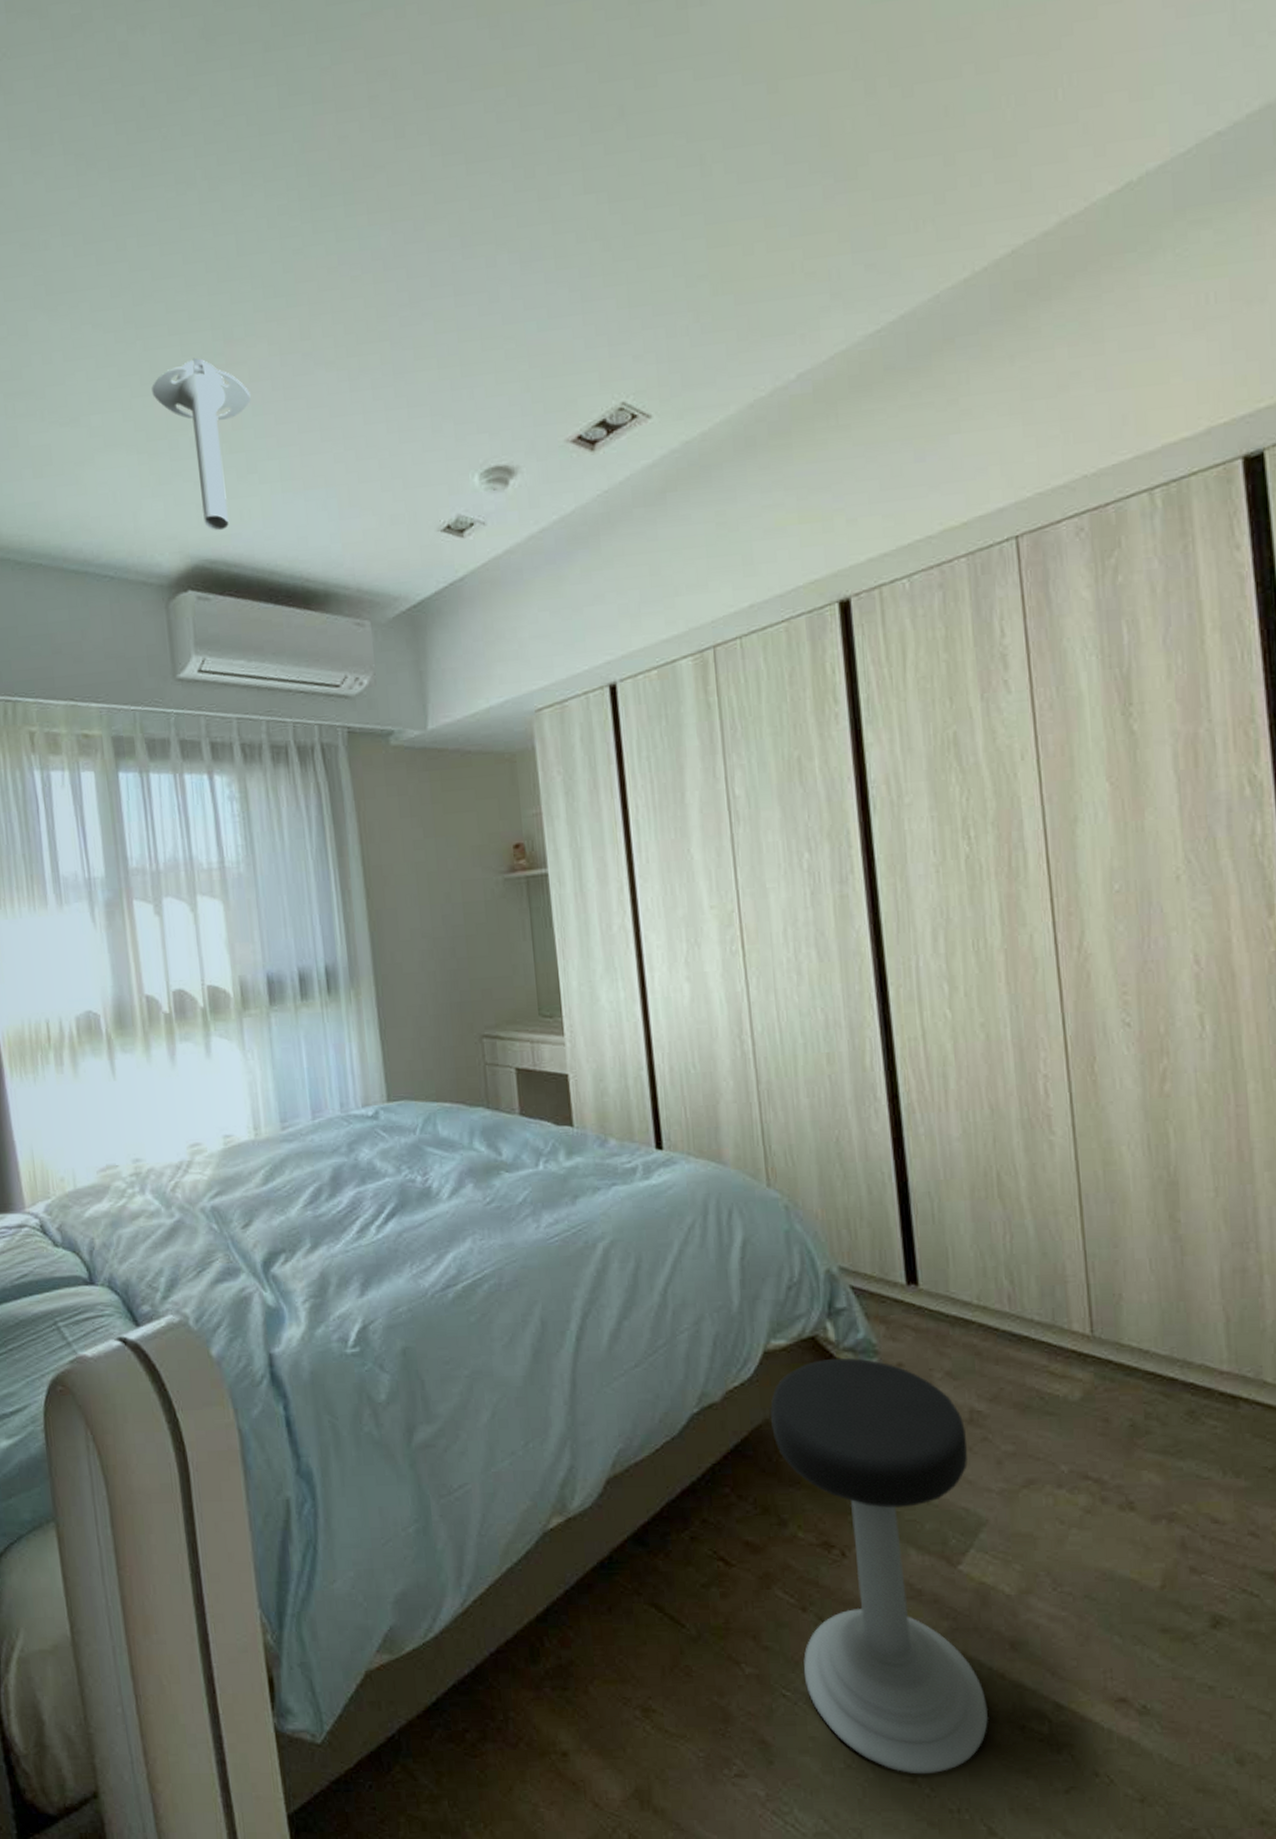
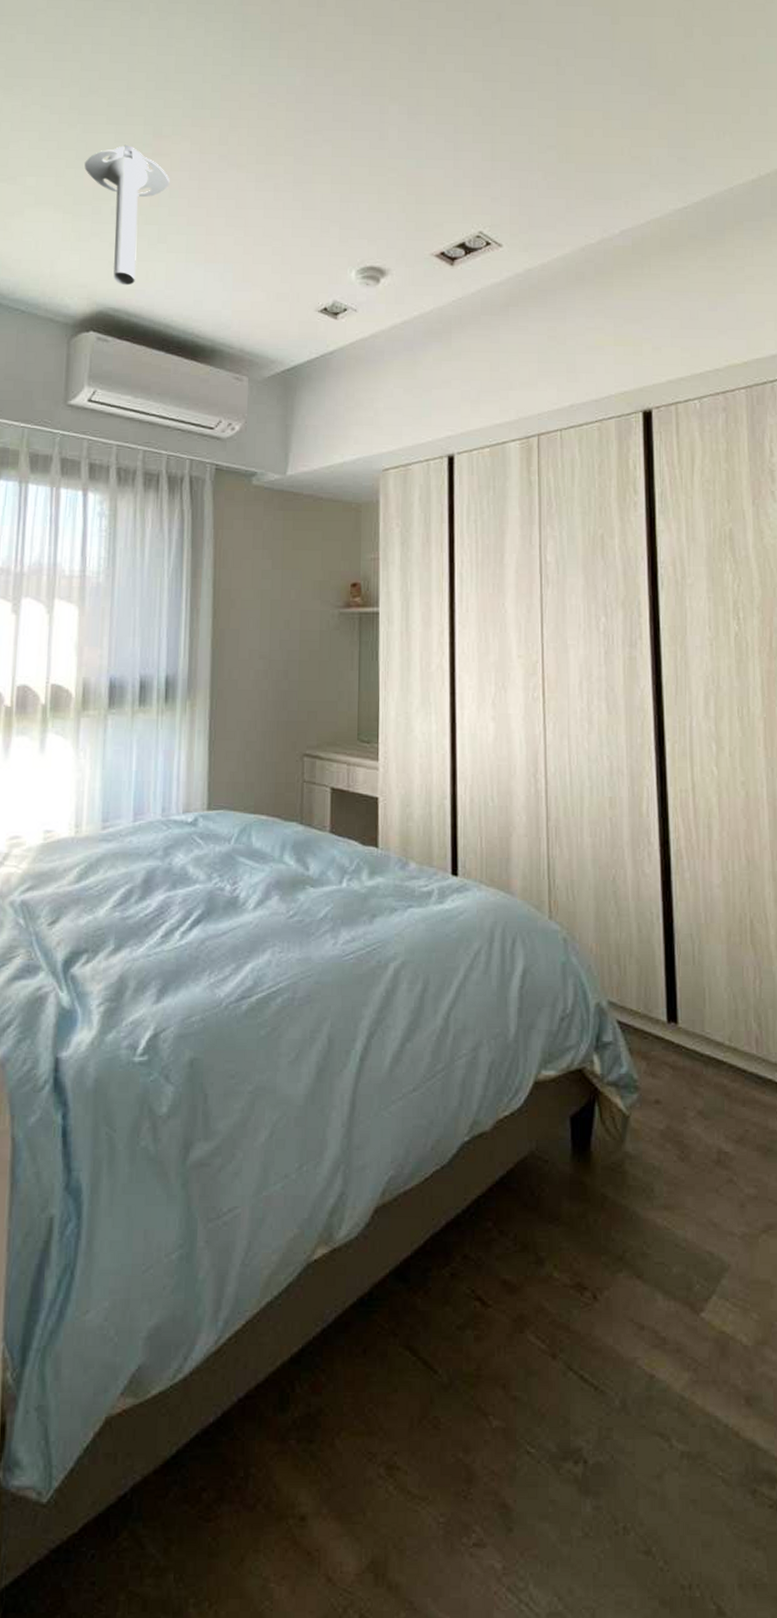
stool: present [770,1357,989,1775] -> none [537,1091,723,1545]

